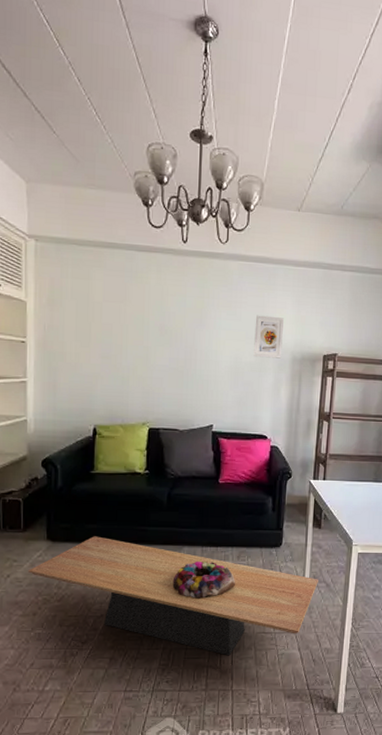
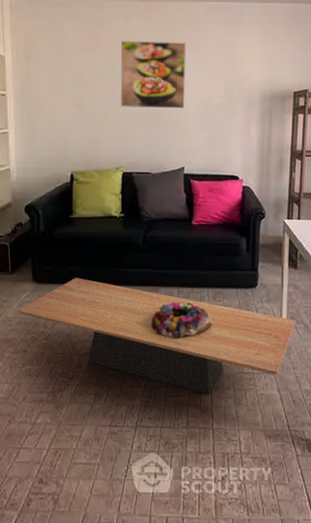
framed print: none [149,294,219,366] -> present [120,41,186,109]
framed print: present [253,315,284,359] -> none [222,55,251,98]

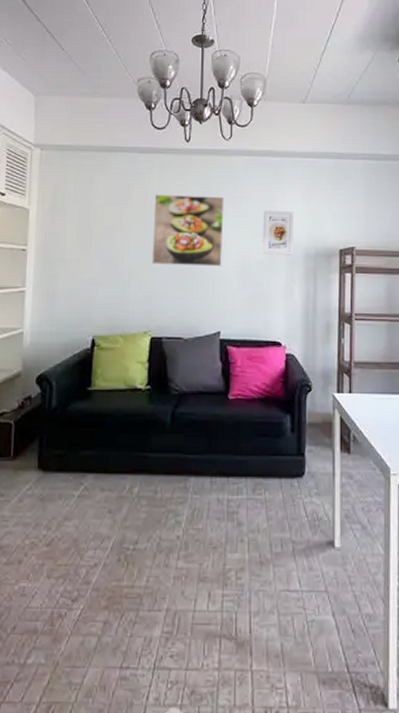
coffee table: present [17,278,296,395] -> none [16,465,352,622]
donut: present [151,301,213,338] -> none [177,494,252,544]
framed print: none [222,55,251,98] -> present [262,210,293,255]

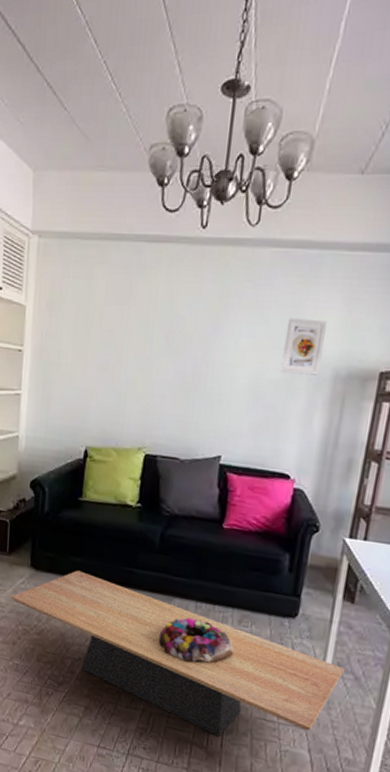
coffee table: none [16,465,352,622] -> present [11,570,344,737]
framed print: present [152,194,224,267] -> none [151,293,242,383]
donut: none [177,494,252,544] -> present [158,618,234,663]

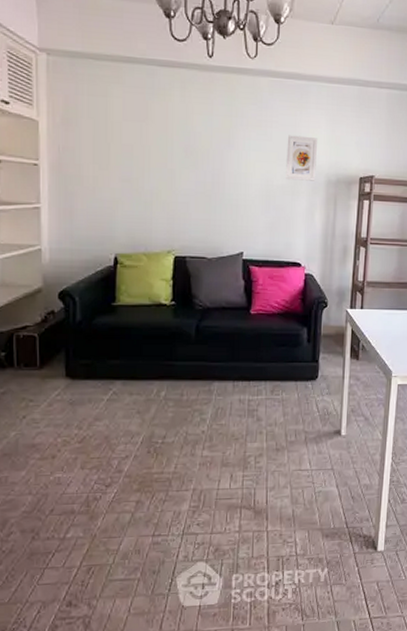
coffee table: present [11,570,344,737] -> none [46,372,357,495]
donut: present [158,618,234,663] -> none [202,396,270,436]

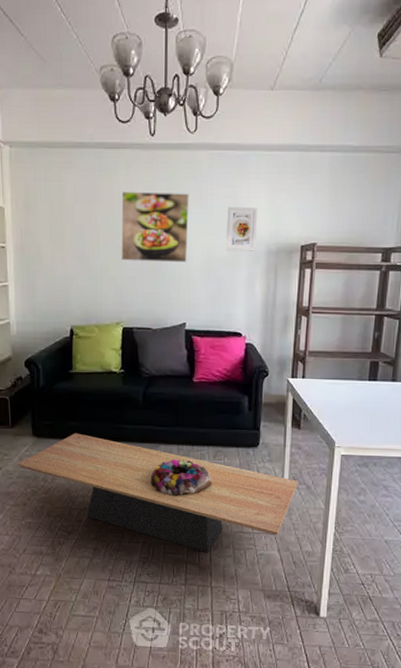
coffee table: none [46,372,357,495] -> present [18,433,298,553]
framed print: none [174,112,249,190] -> present [121,191,189,263]
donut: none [202,396,270,436] -> present [150,459,213,496]

